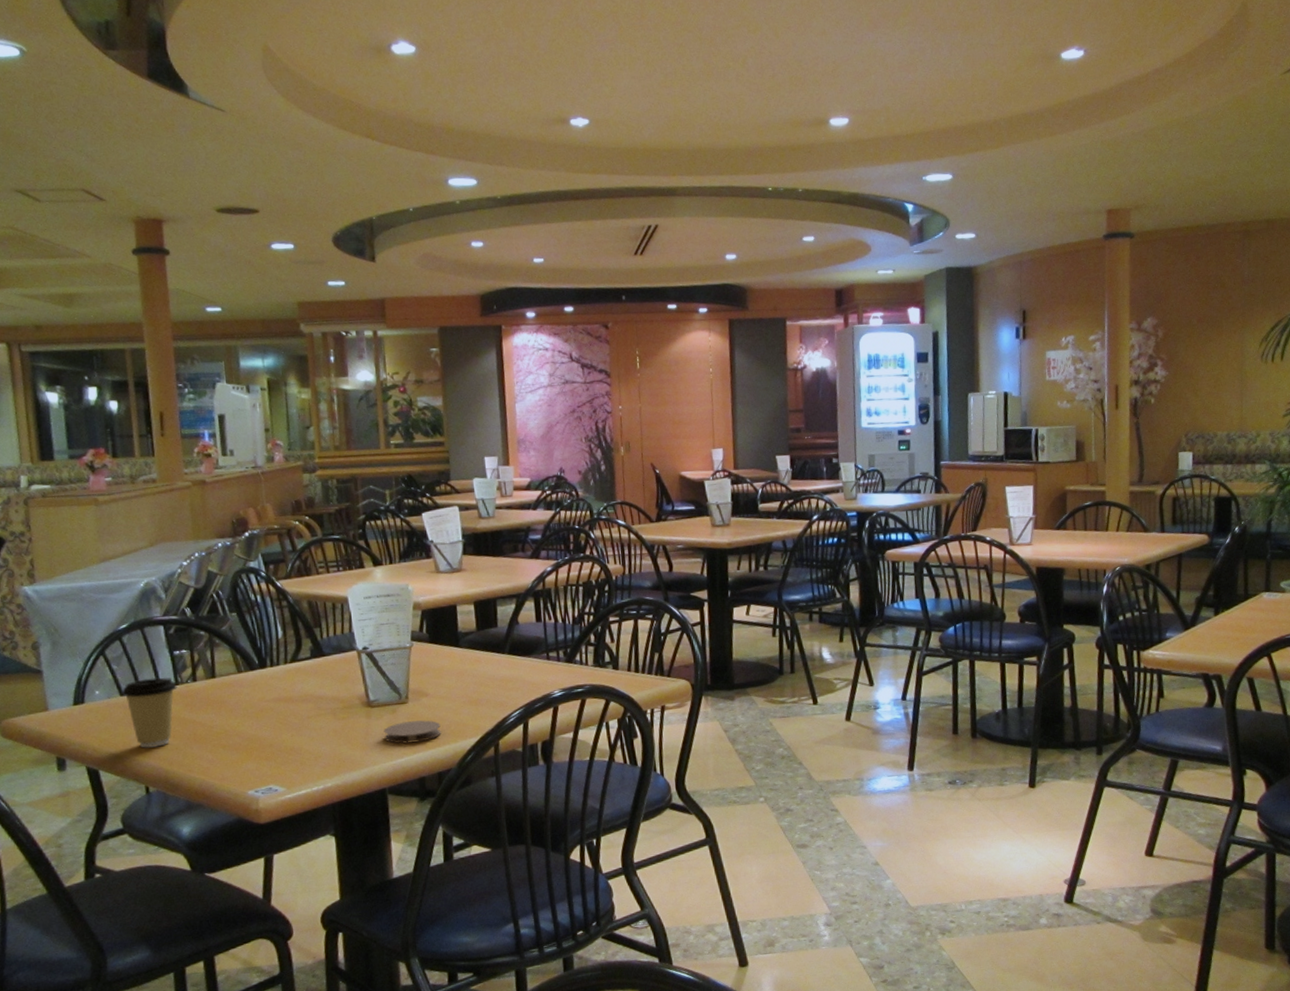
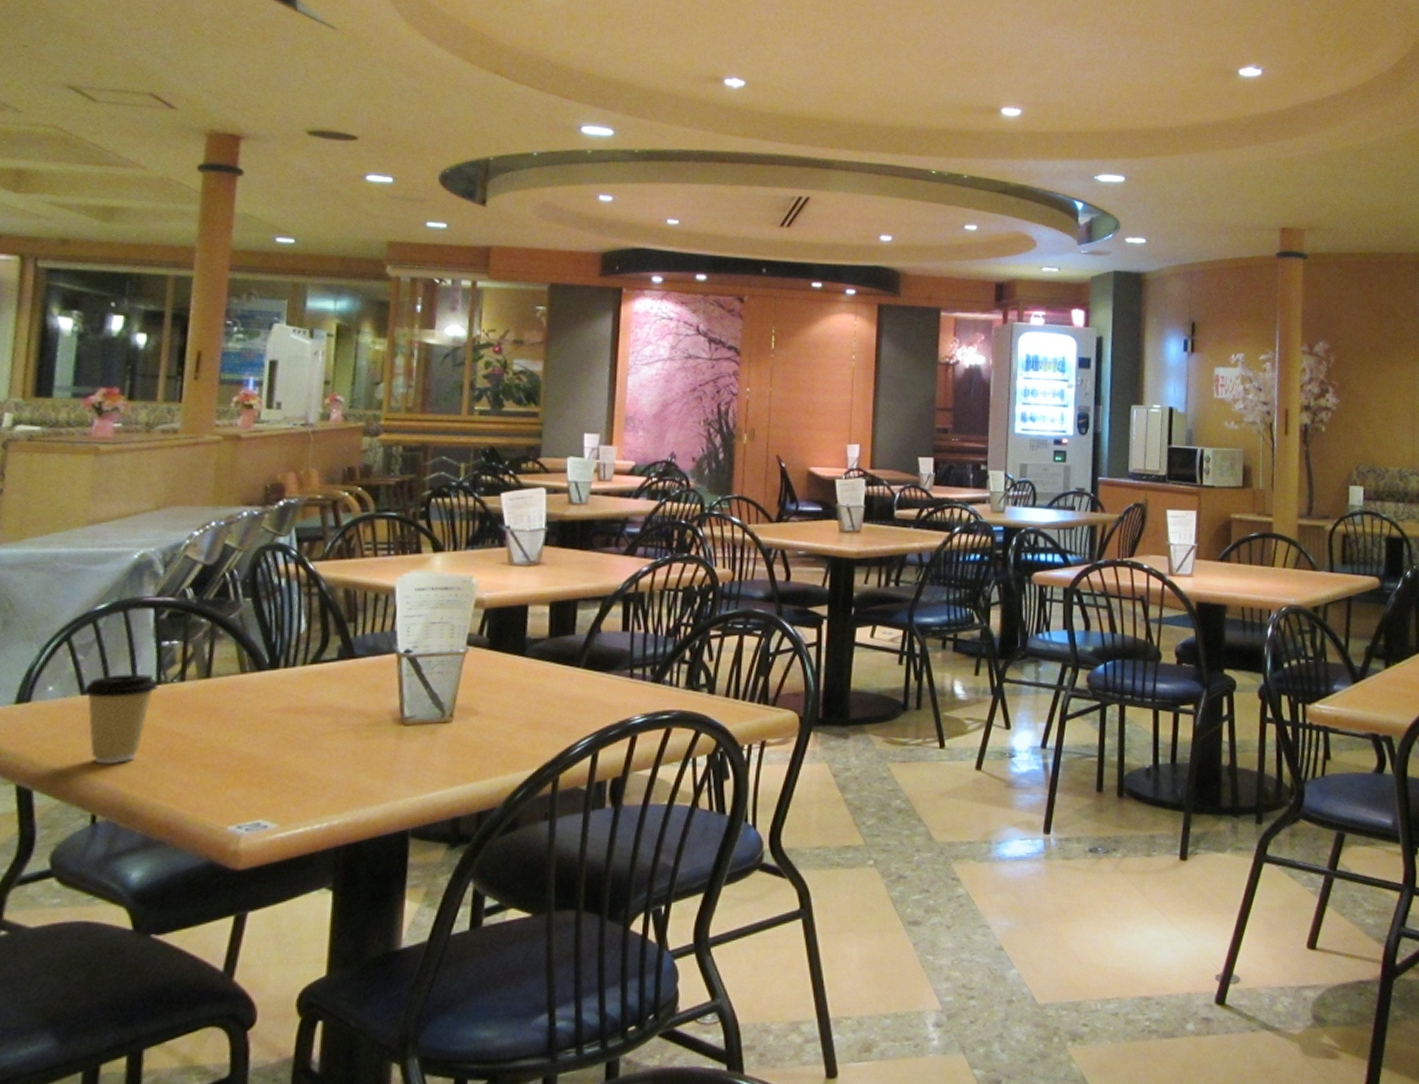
coaster: present [383,720,442,744] -> none [415,745,489,774]

